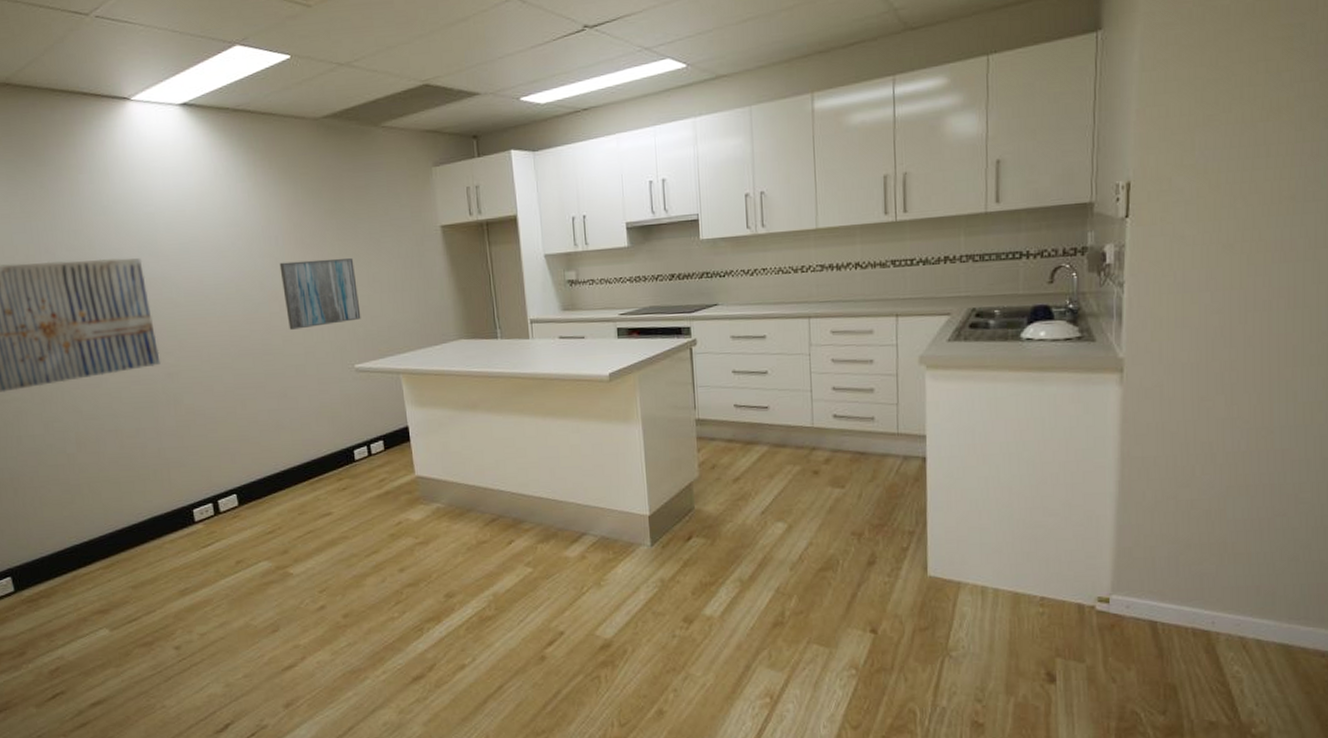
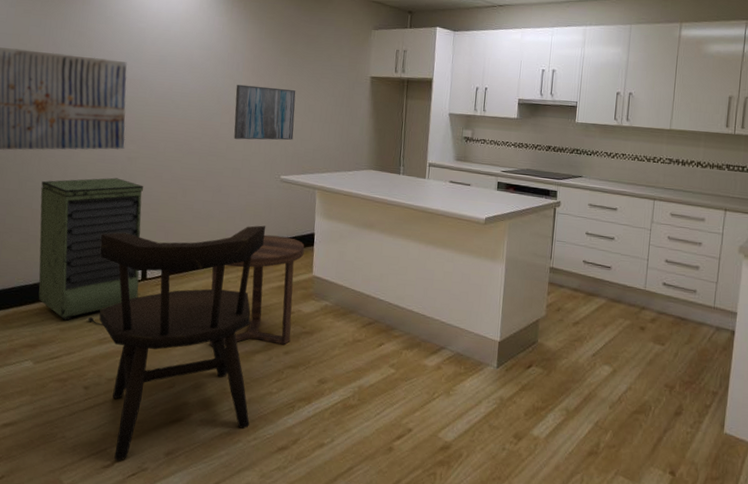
storage cabinet: none [71,400,215,576] -> present [38,177,143,325]
dining chair: none [155,427,374,723] -> present [99,225,266,462]
side table: none [294,436,404,578] -> present [209,234,305,347]

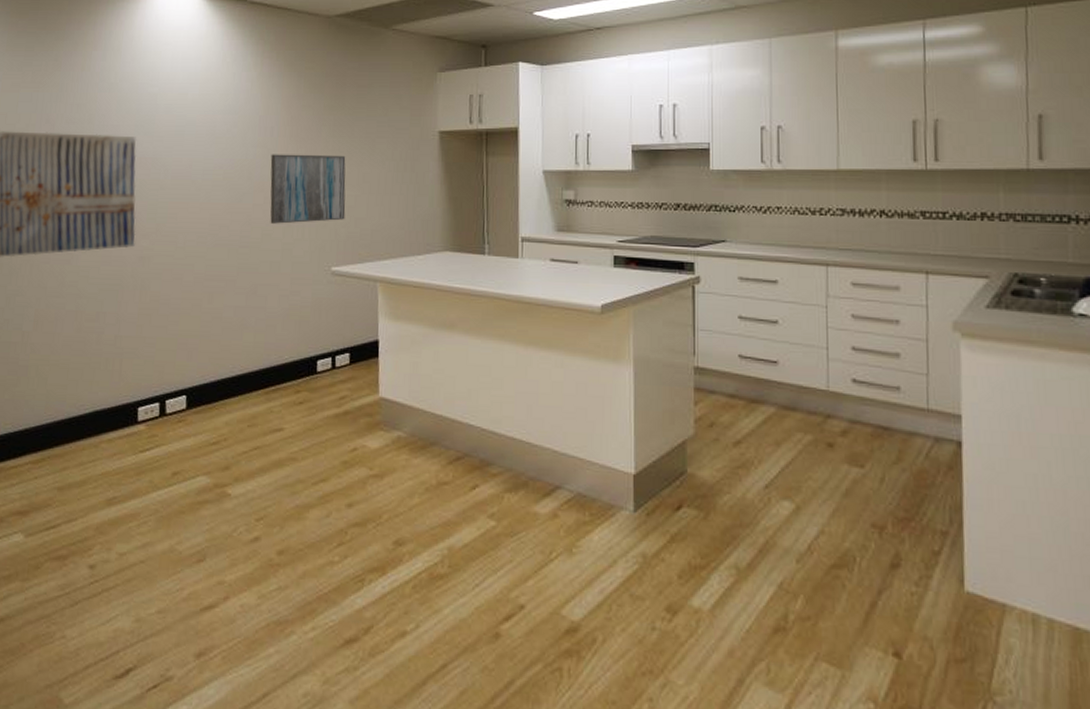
storage cabinet: present [38,177,143,325] -> none [30,284,159,480]
dining chair: present [99,225,266,462] -> none [106,334,316,669]
side table: present [209,234,305,347] -> none [248,346,367,502]

